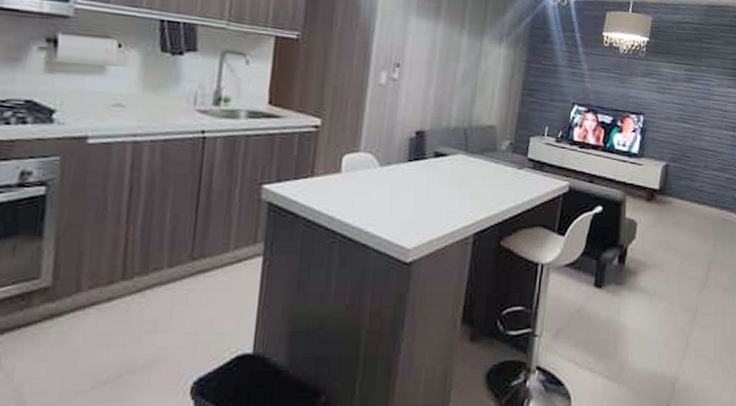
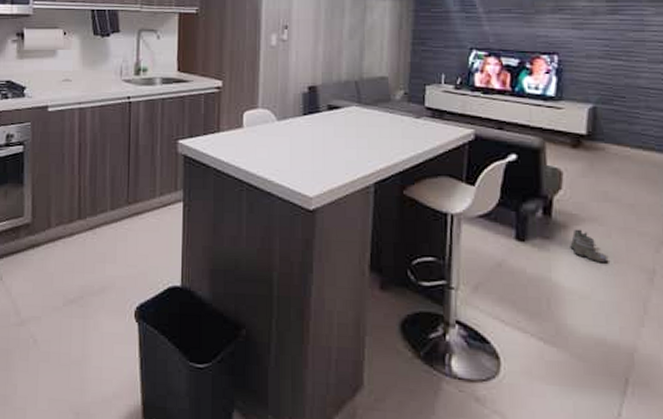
boots: none [637,275,664,305] -> present [570,229,608,263]

